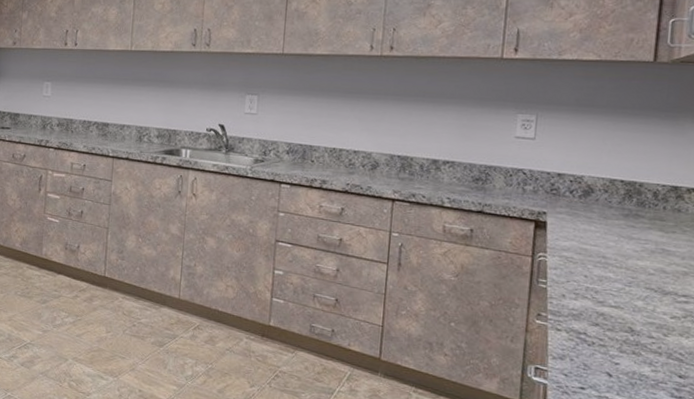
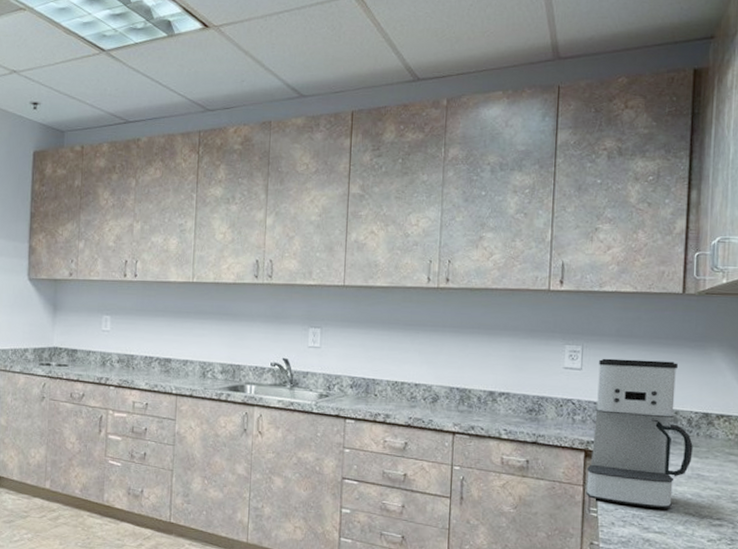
coffee maker: none [535,128,659,284] -> present [586,358,693,509]

